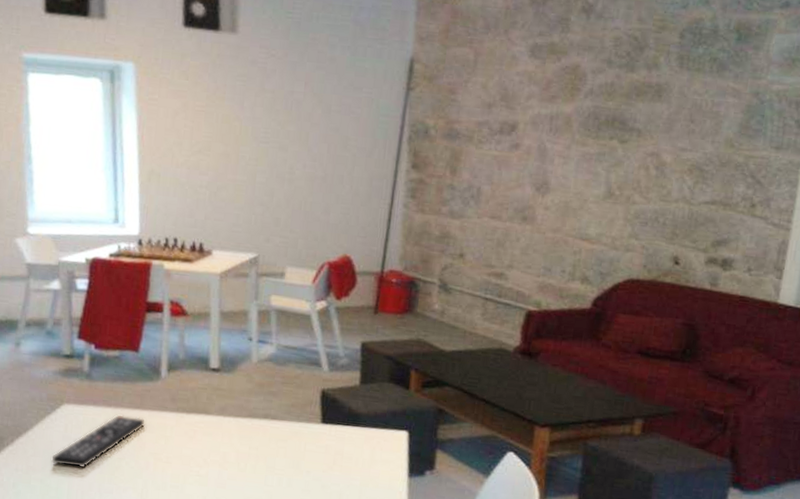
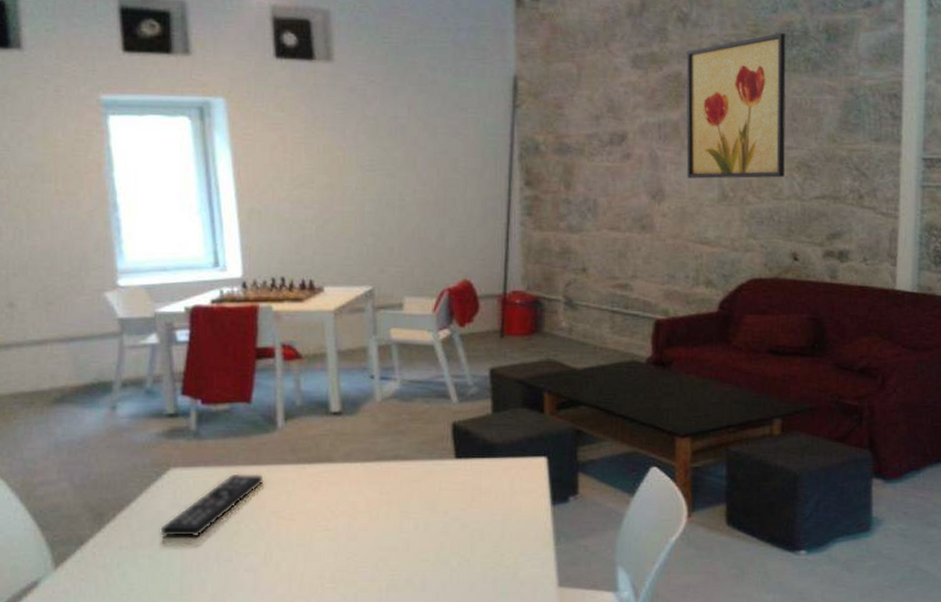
wall art: none [574,29,694,180] -> present [686,32,786,179]

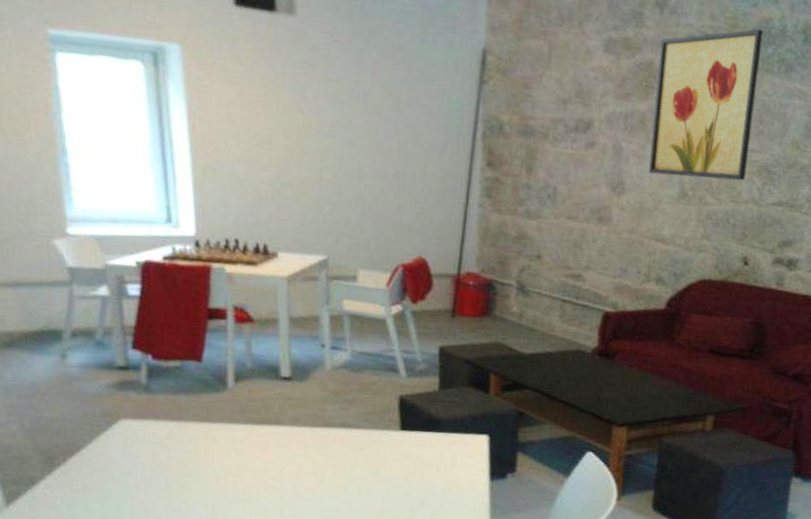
remote control: present [160,473,264,538] -> none [110,429,213,486]

